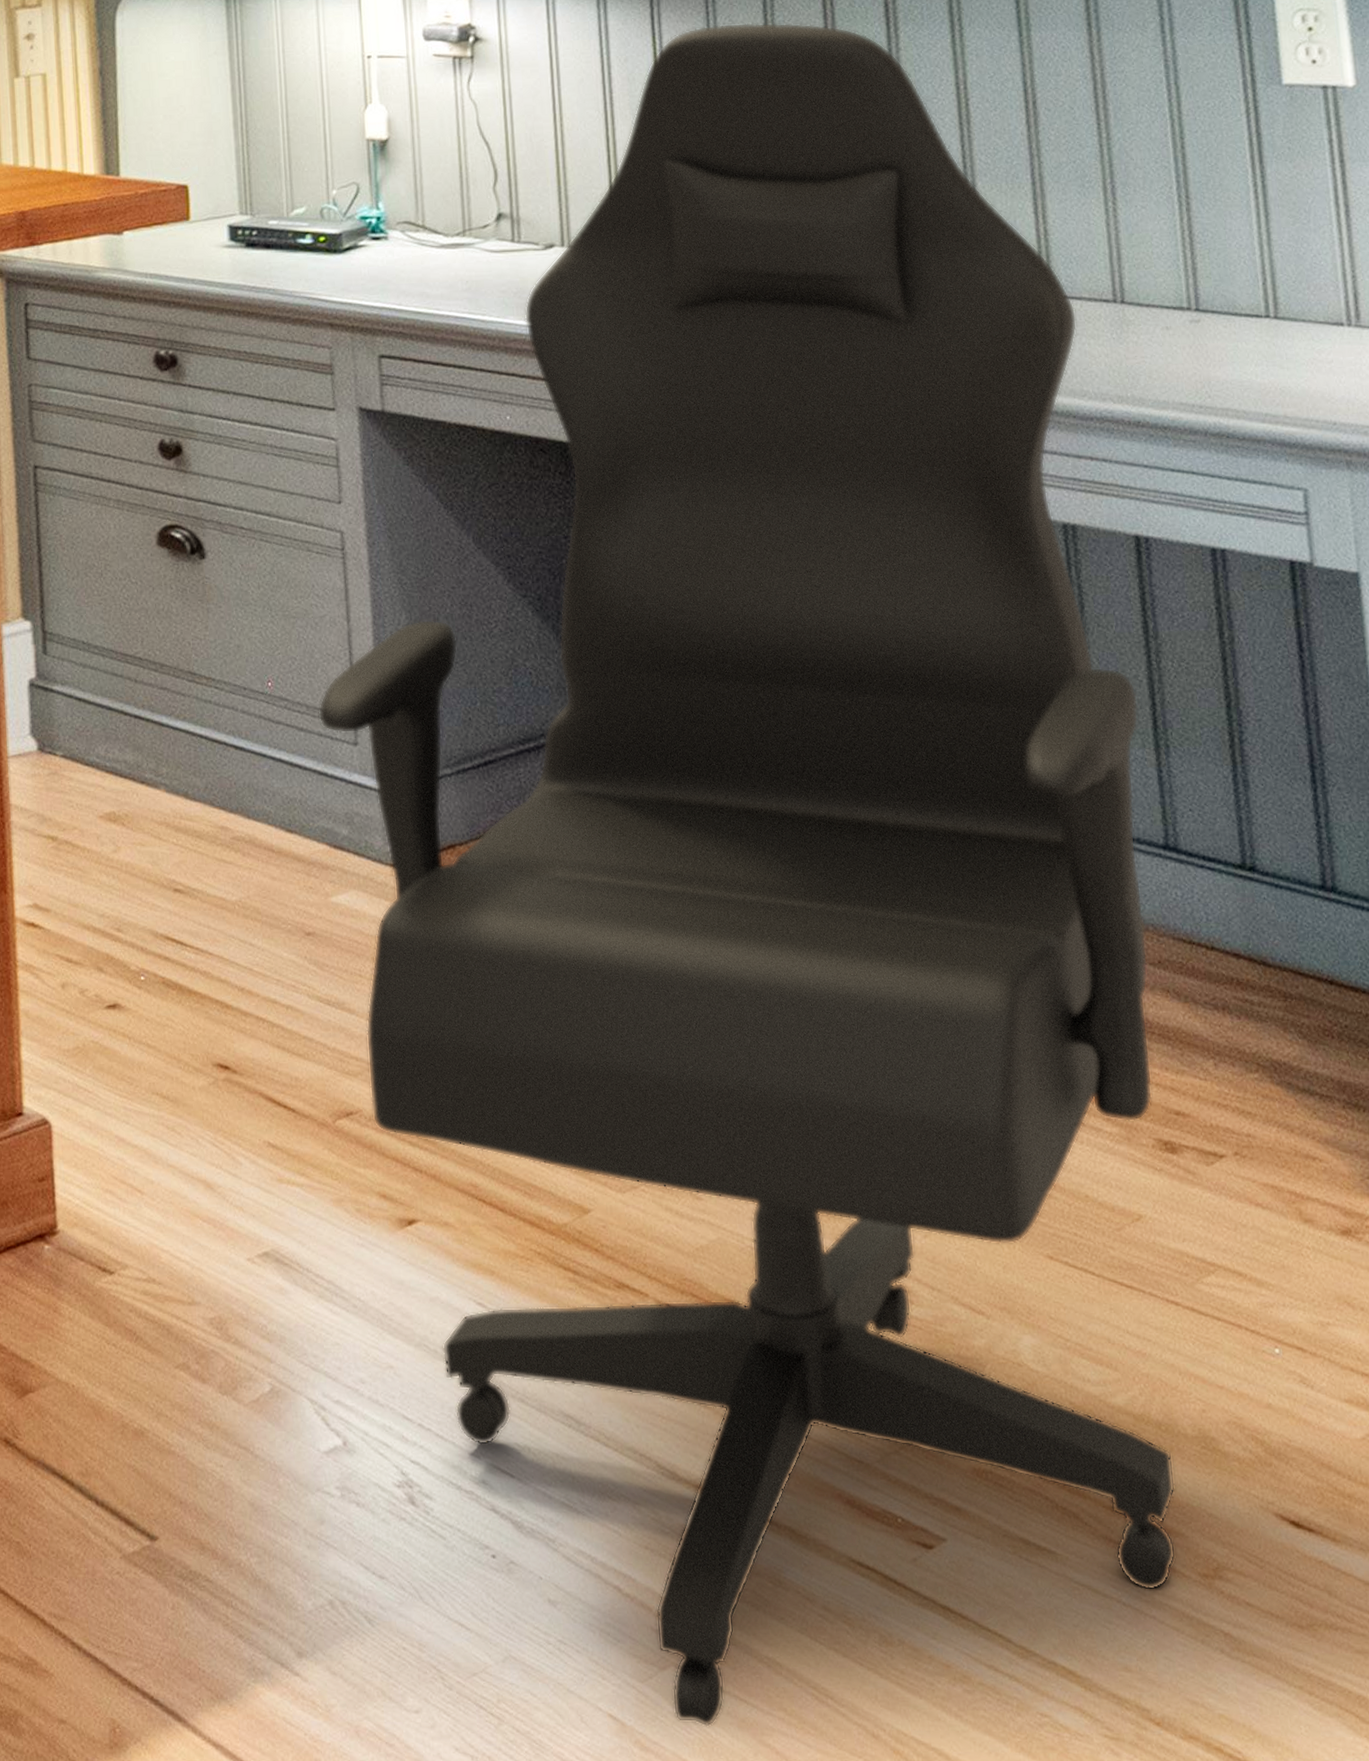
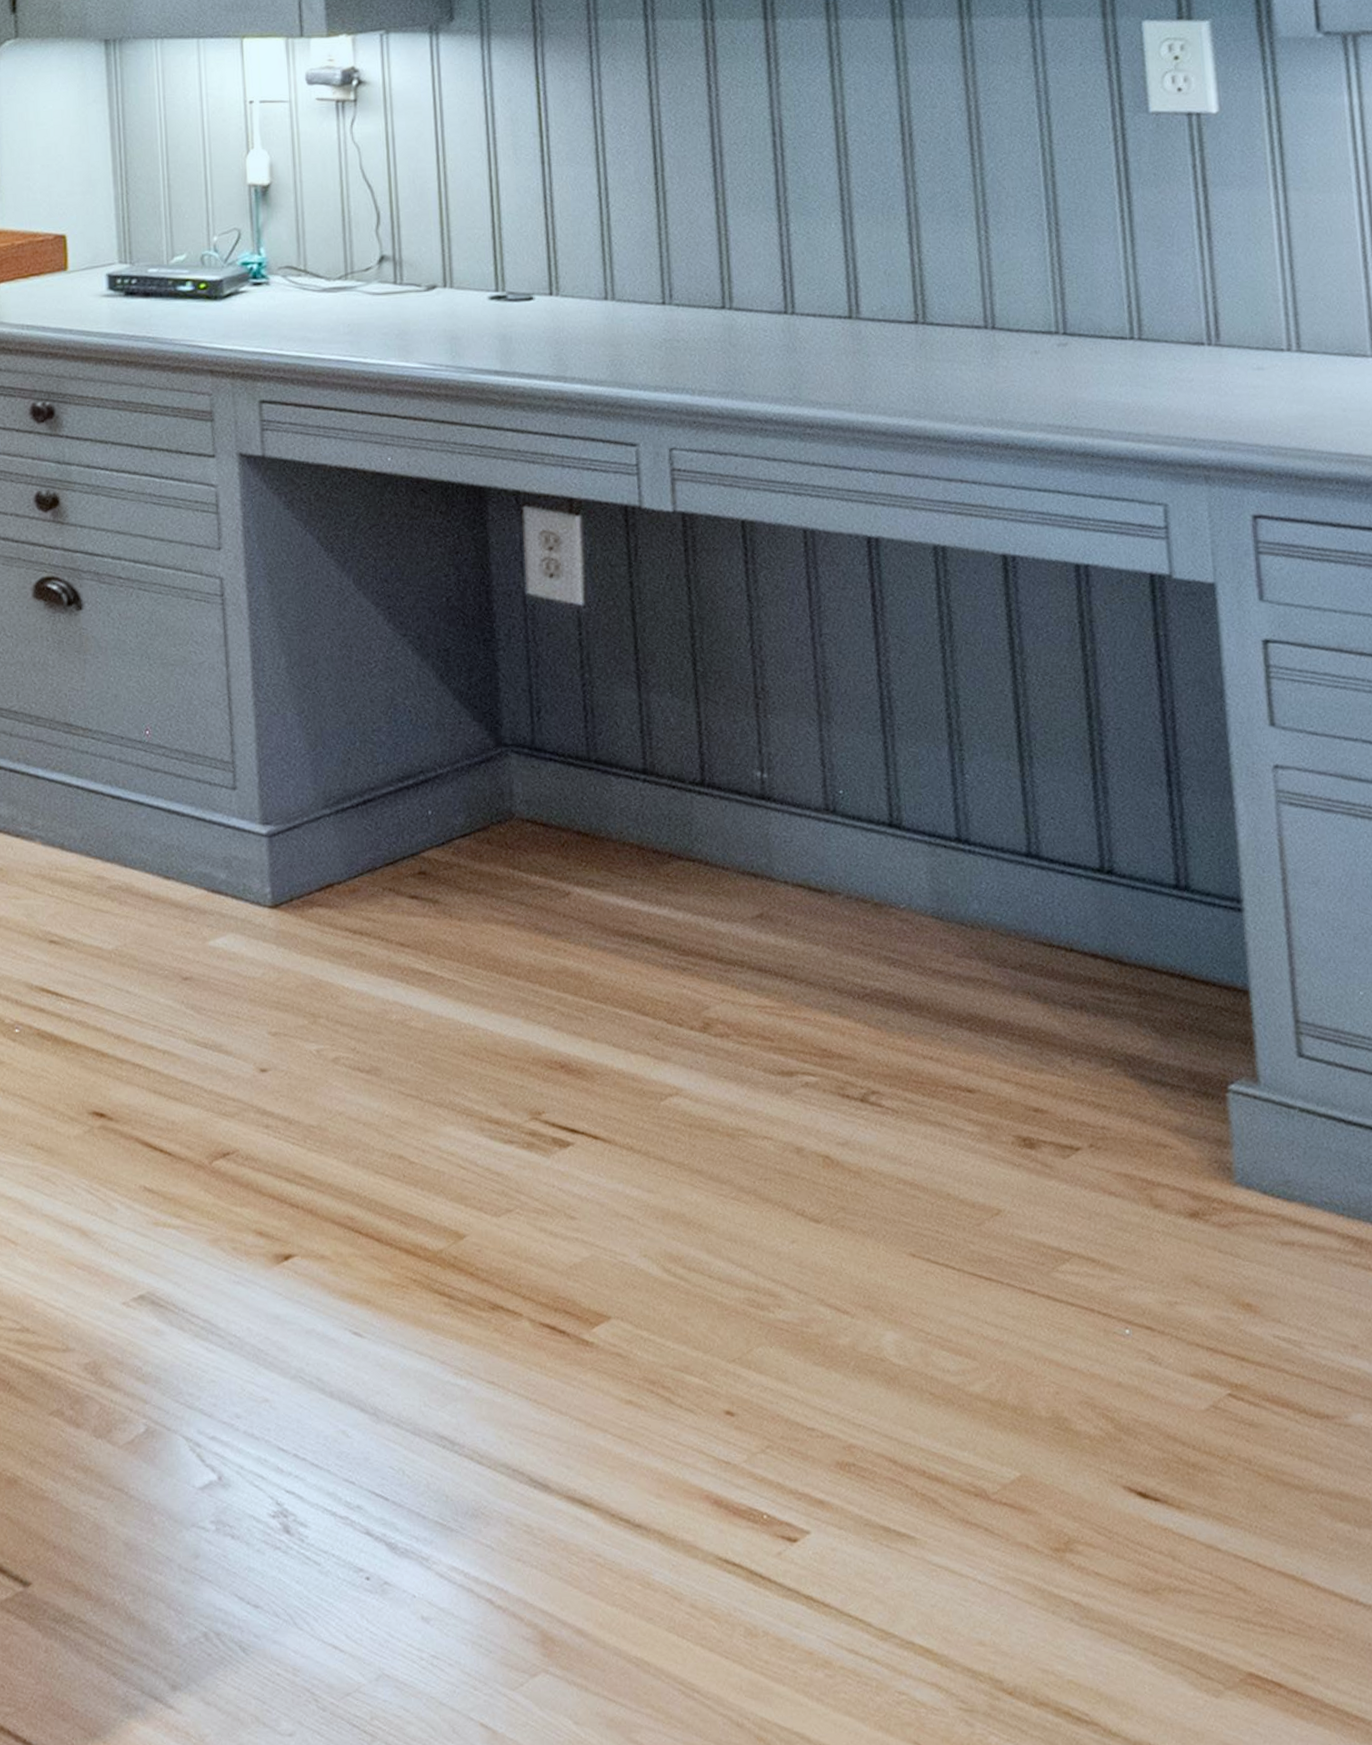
office chair: present [318,22,1177,1727] -> none [196,60,1030,1729]

